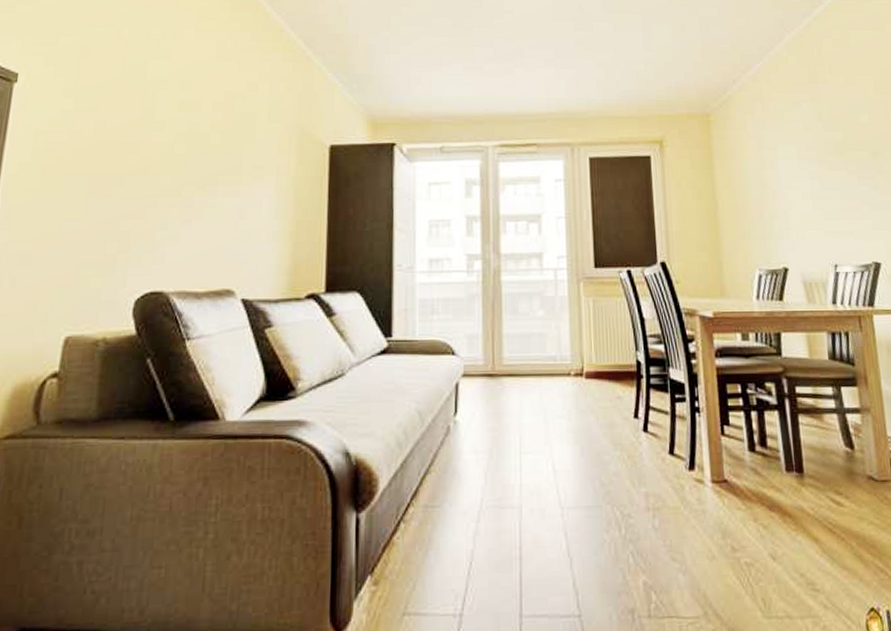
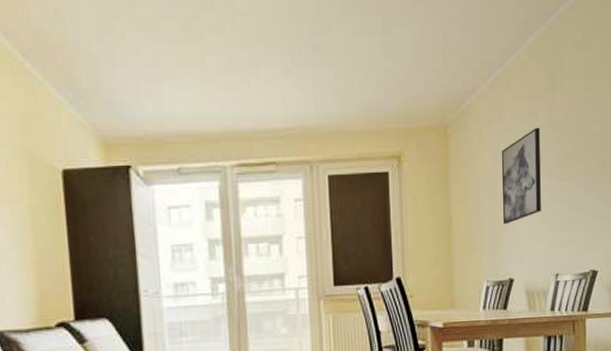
wall art: none [766,117,813,211] -> present [501,127,541,225]

